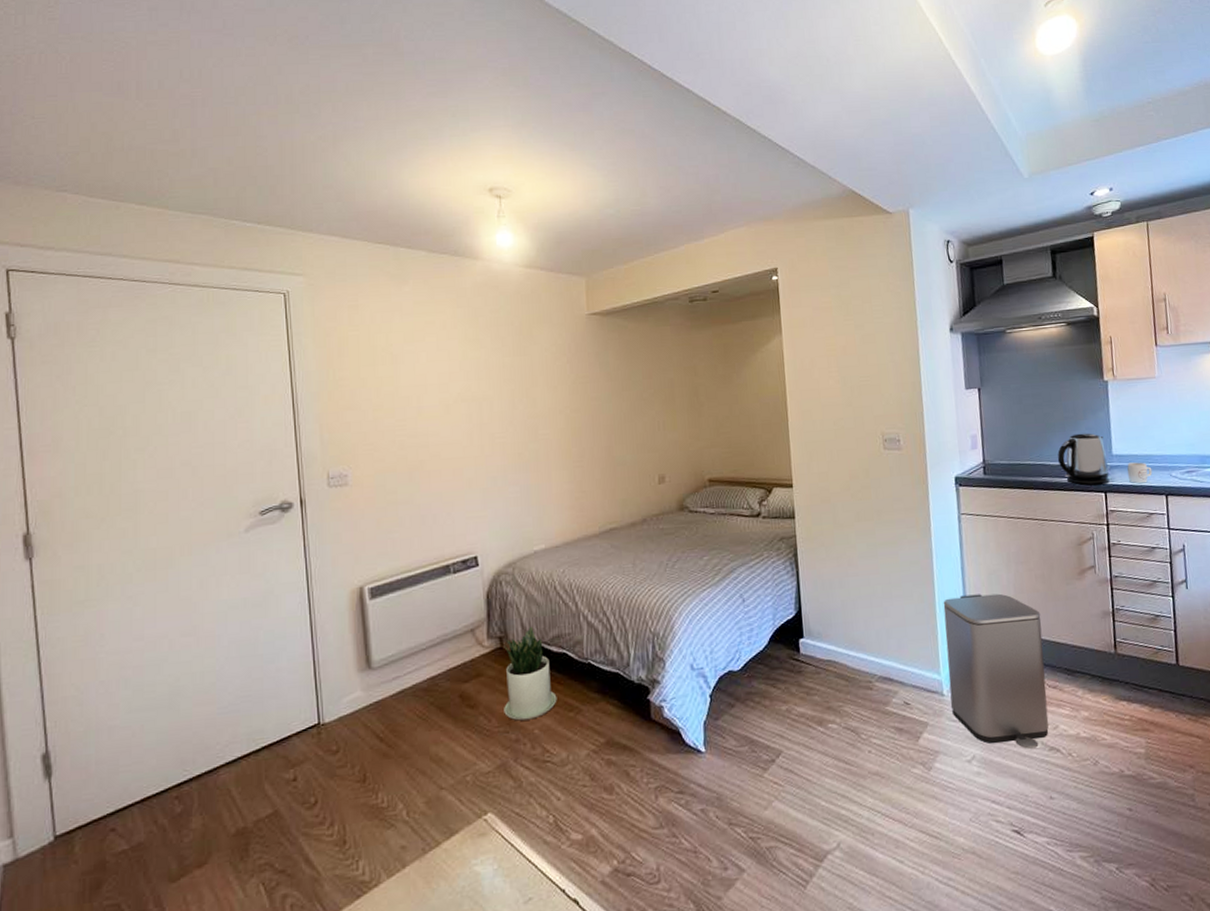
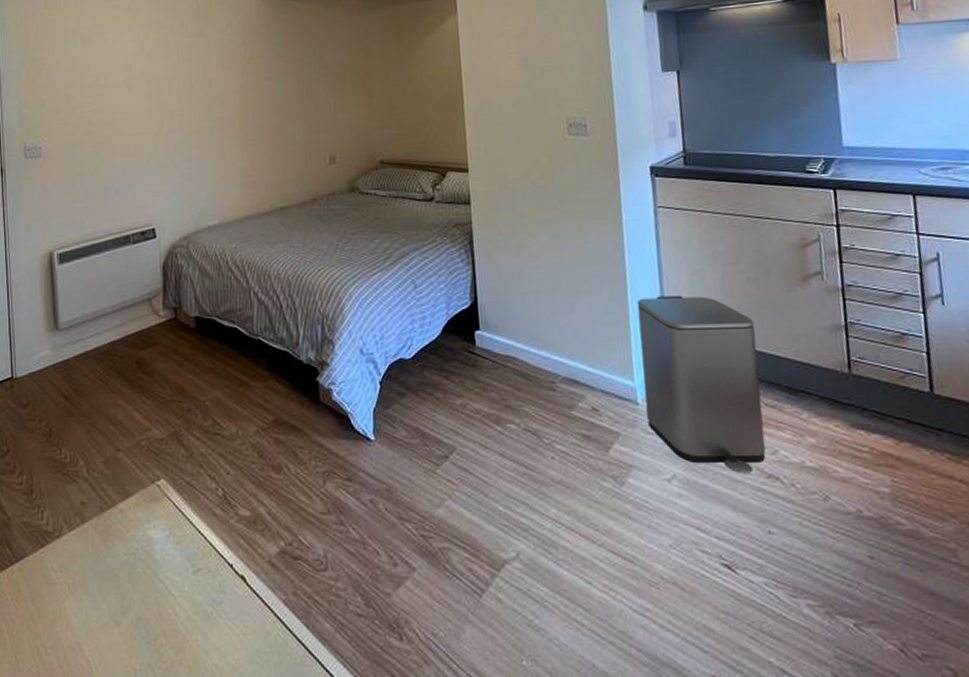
planter: present [504,627,557,721] -> none [177,300,228,391]
kettle: present [1057,433,1110,486] -> none [773,121,840,181]
mug: present [1127,462,1153,484] -> none [861,156,895,181]

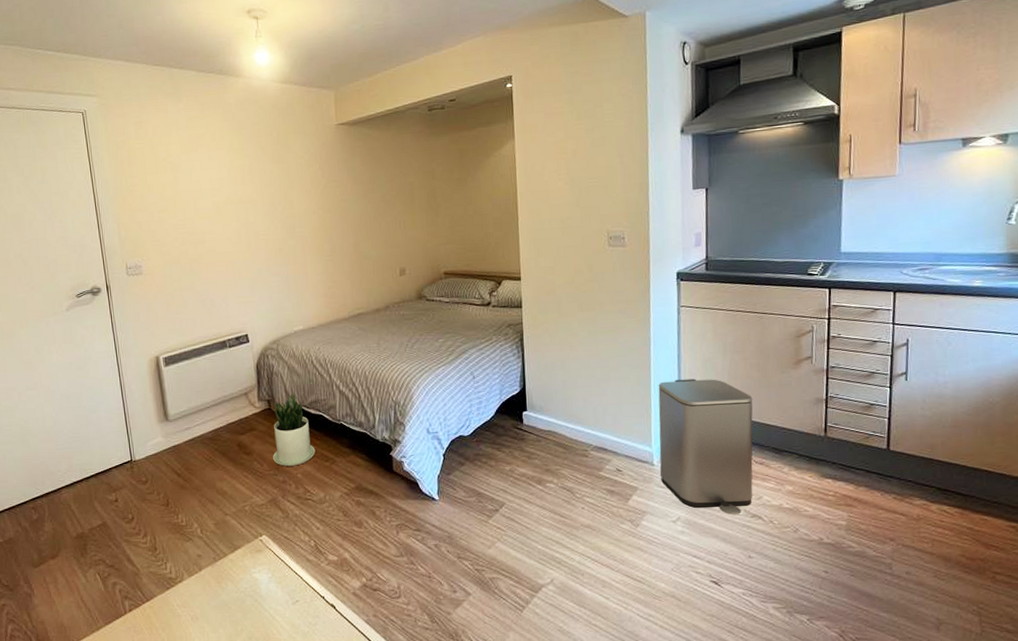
planter: none [177,300,228,391] -> present [271,393,316,467]

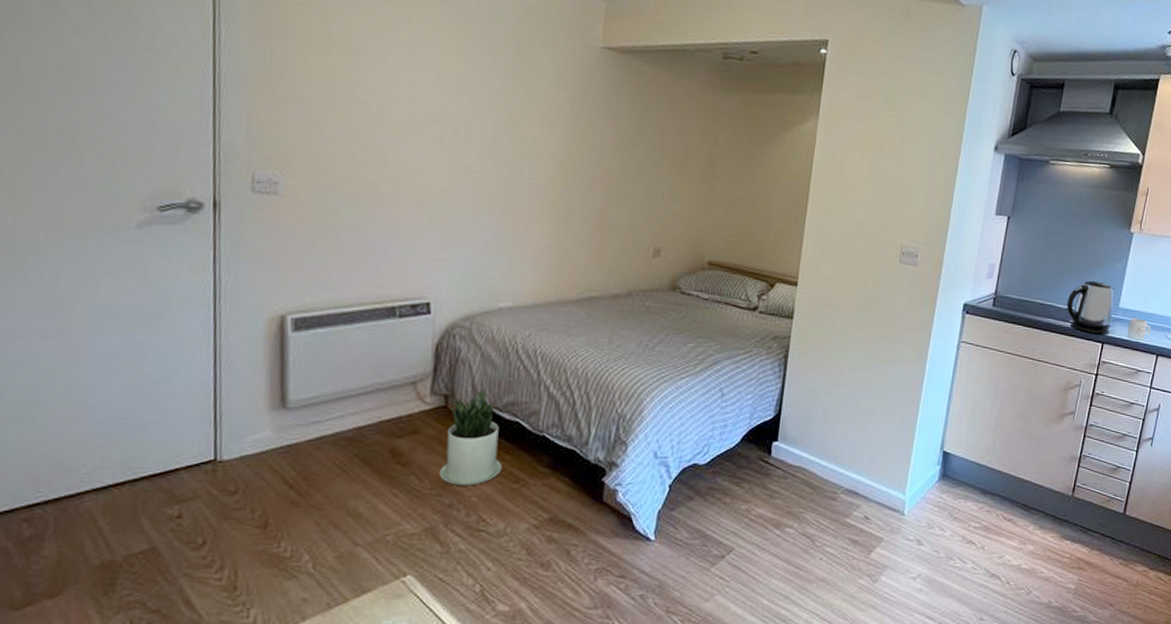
pedal bin: present [658,379,753,515] -> none [908,422,1014,573]
kettle: none [782,231,835,282] -> present [1066,280,1115,335]
mug: none [854,259,882,281] -> present [1126,318,1151,341]

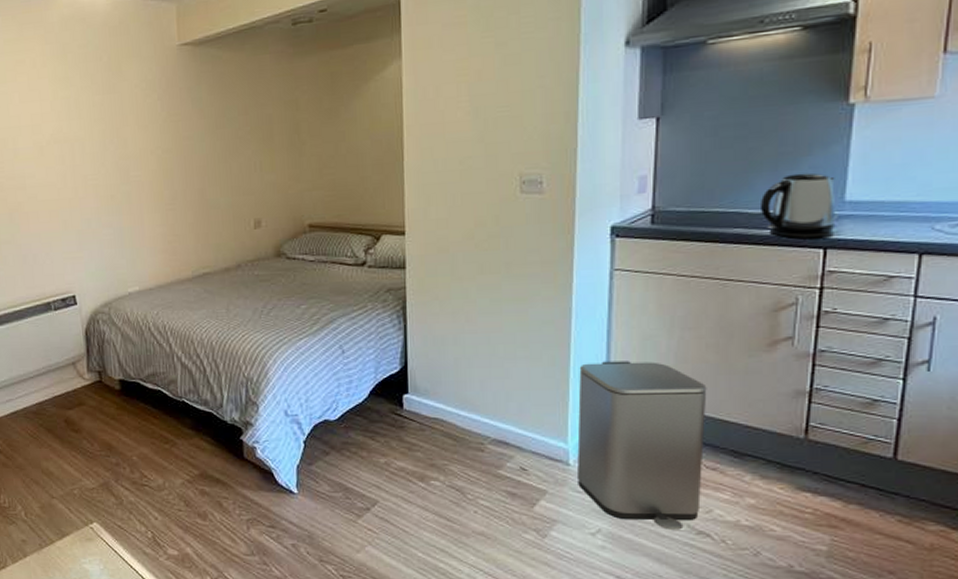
planter: present [439,389,503,486] -> none [103,364,153,447]
pedal bin: none [908,422,1014,573] -> present [576,361,707,530]
mug: present [1126,318,1151,341] -> none [863,210,904,239]

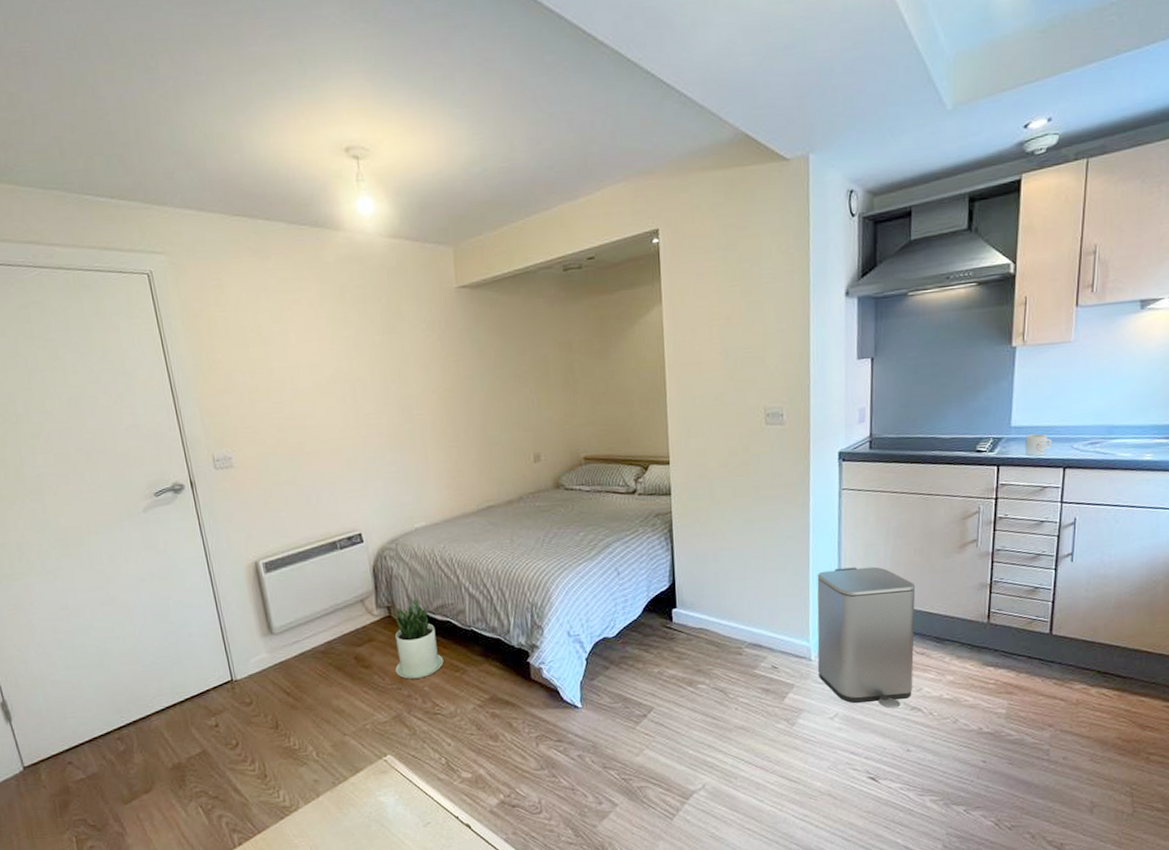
planter: none [103,364,153,447] -> present [392,598,444,680]
kettle: present [759,172,835,240] -> none [950,403,1004,459]
mug: none [863,210,904,239] -> present [1024,433,1052,457]

